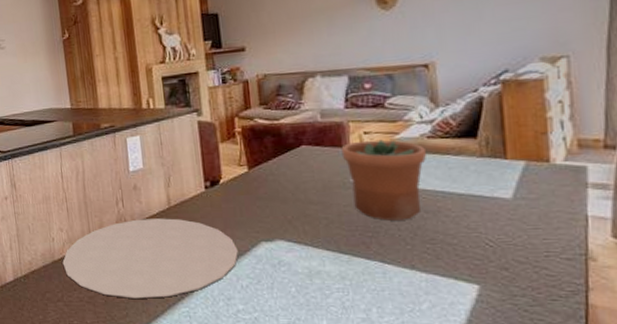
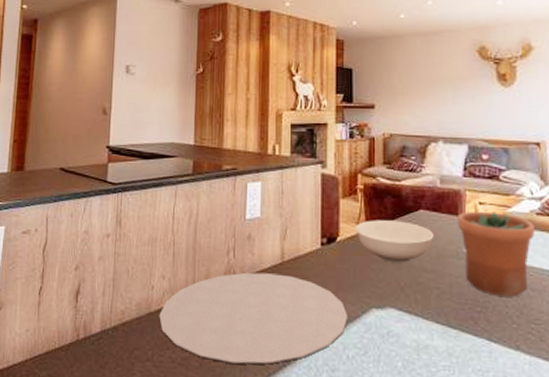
bowl: none [237,158,319,198] -> present [355,220,434,263]

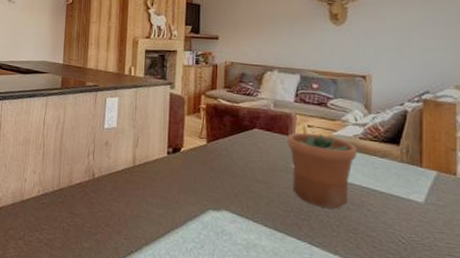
placemat: present [159,272,347,365] -> none [30,172,188,251]
bowl: present [355,220,434,263] -> none [197,135,267,173]

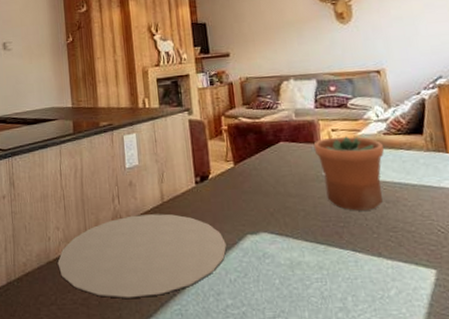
placemat: none [30,172,188,251] -> present [57,213,227,299]

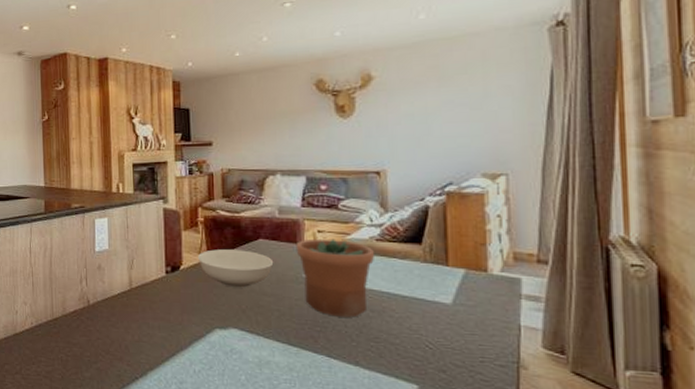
placemat: present [57,213,227,299] -> none [23,298,193,378]
bowl: none [224,154,296,192] -> present [197,249,274,288]

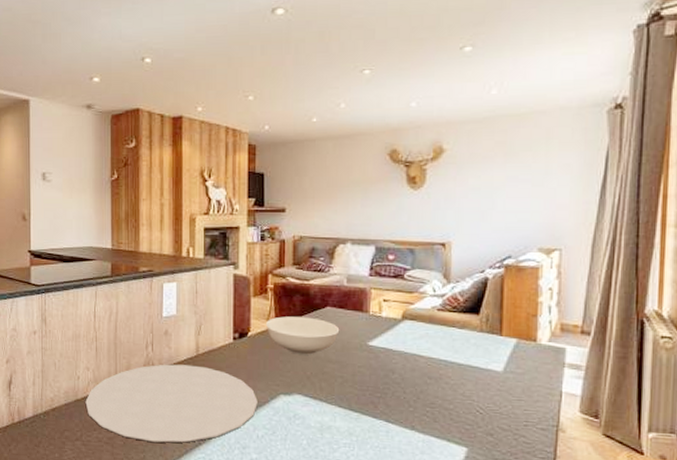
placemat: none [23,298,193,378] -> present [85,364,258,443]
planter: present [295,238,374,318] -> none [361,307,435,384]

